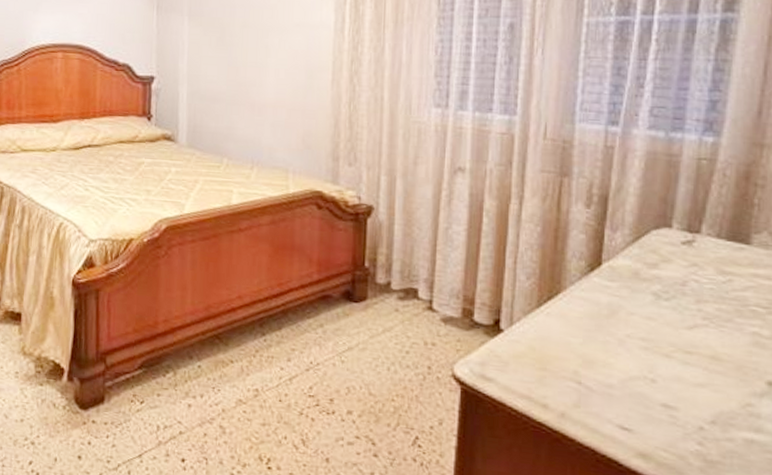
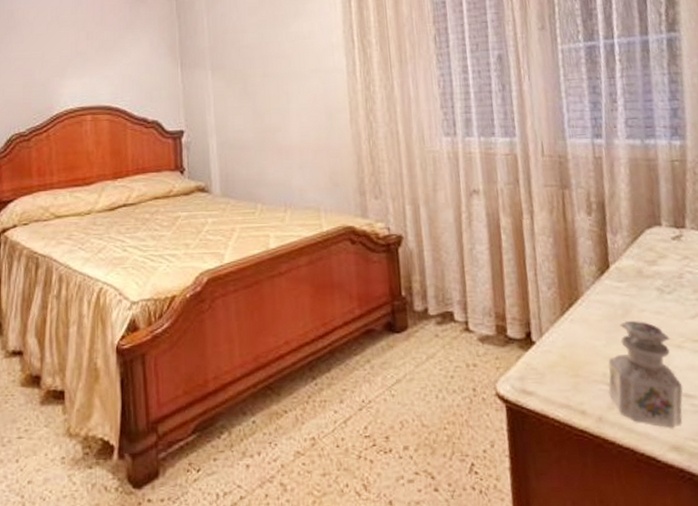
perfume bottle: none [577,321,663,437] -> present [608,320,683,429]

